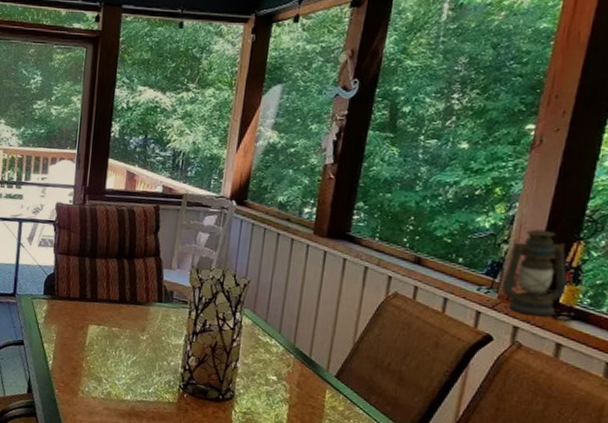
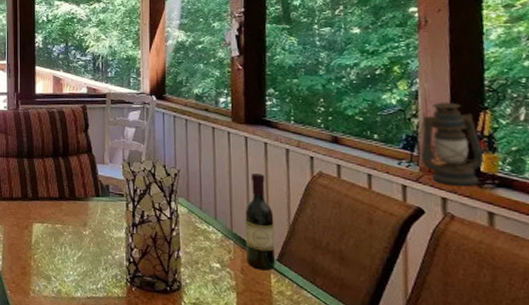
wine bottle: none [304,289,340,386] -> present [245,174,275,271]

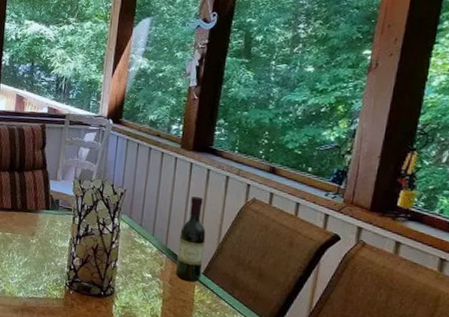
lantern: present [417,102,485,186] -> none [345,141,404,218]

